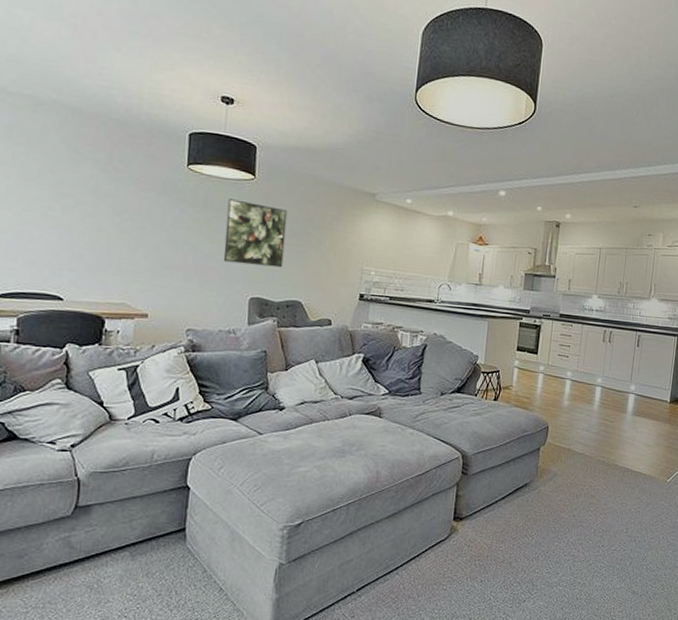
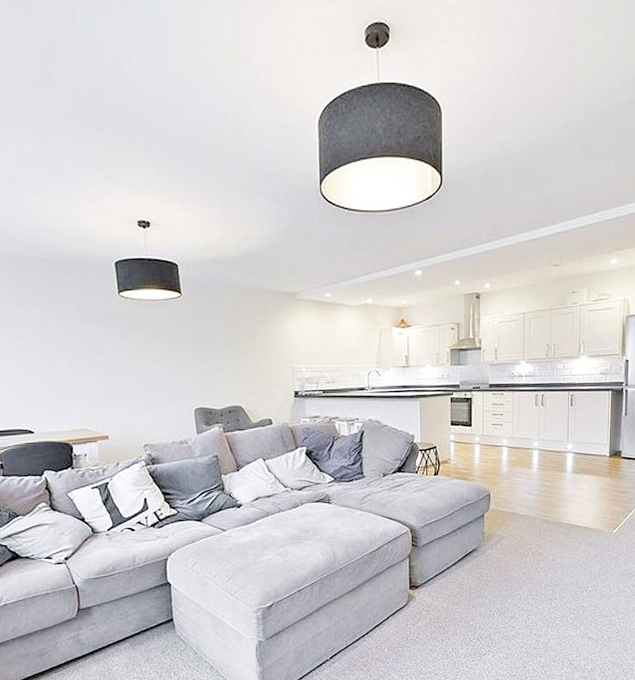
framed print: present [223,198,288,268] -> none [160,318,220,379]

